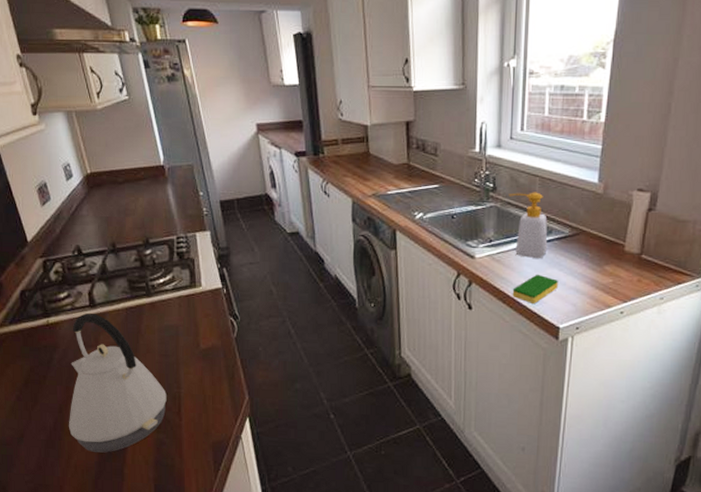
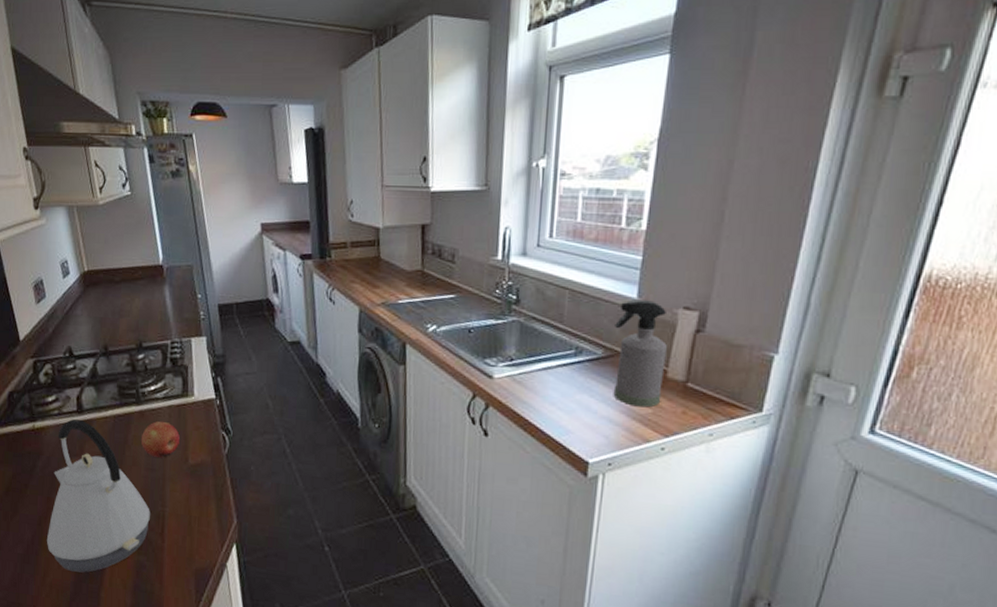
apple: none [153,310,190,344] -> present [140,421,180,458]
soap bottle: present [508,192,548,258] -> none [533,306,578,382]
dish sponge: present [512,274,558,303] -> none [534,399,588,433]
spray bottle: none [579,184,624,278] -> present [613,299,667,408]

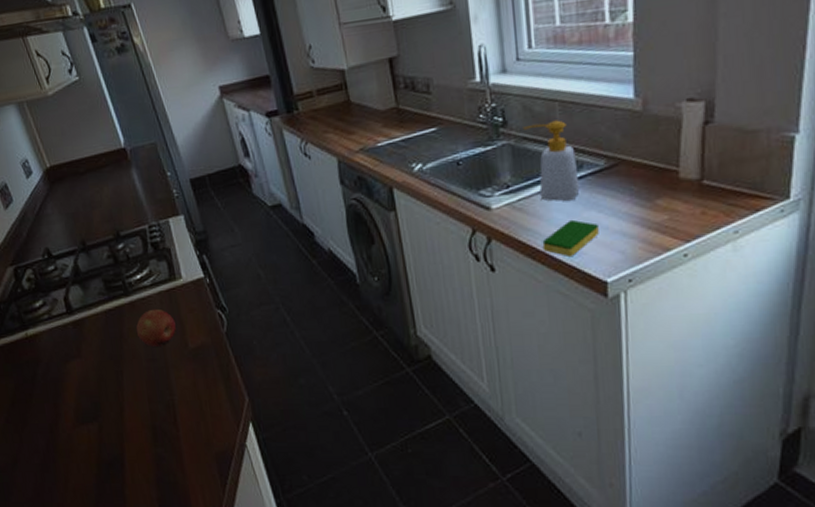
kettle: present [46,419,150,573] -> none [52,321,161,473]
soap bottle: none [533,306,578,382] -> present [522,120,580,201]
dish sponge: none [534,399,588,433] -> present [542,219,599,256]
spray bottle: present [613,299,667,408] -> none [614,98,677,215]

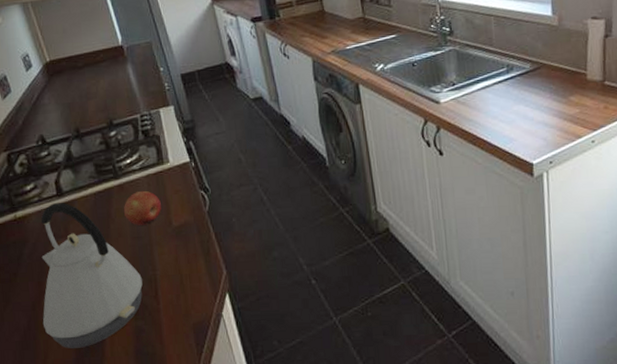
kettle: none [52,321,161,473] -> present [41,203,143,348]
soap bottle: present [522,120,580,201] -> none [465,31,511,97]
dish sponge: present [542,219,599,256] -> none [481,112,526,142]

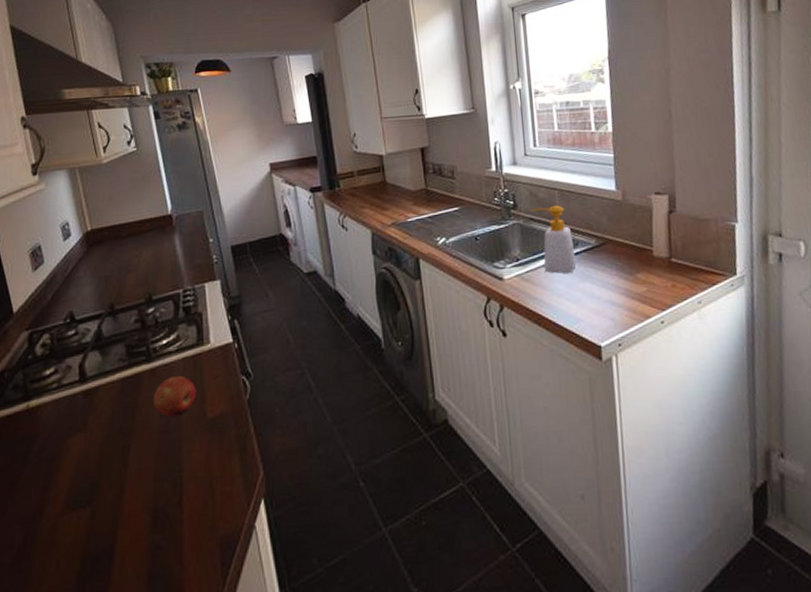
kettle: present [41,203,143,348] -> none [41,390,166,572]
soap bottle: none [465,31,511,97] -> present [529,205,576,274]

